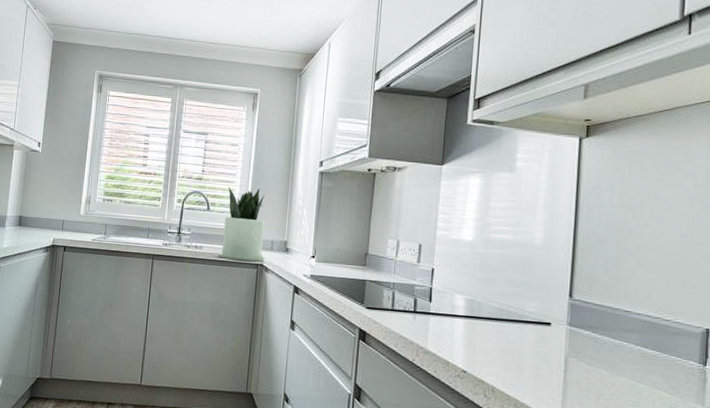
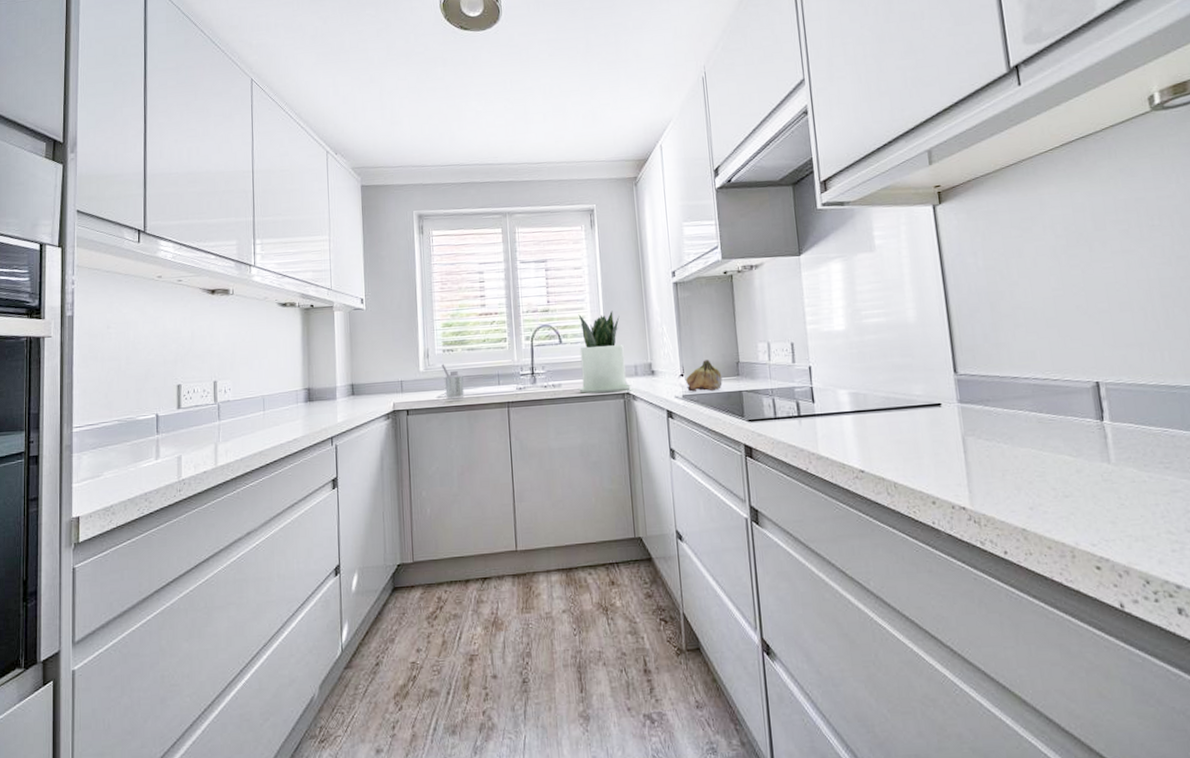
soap dispenser: none [99,211,117,245] -> present [441,364,464,400]
fruit: none [316,246,350,276] -> present [686,360,723,392]

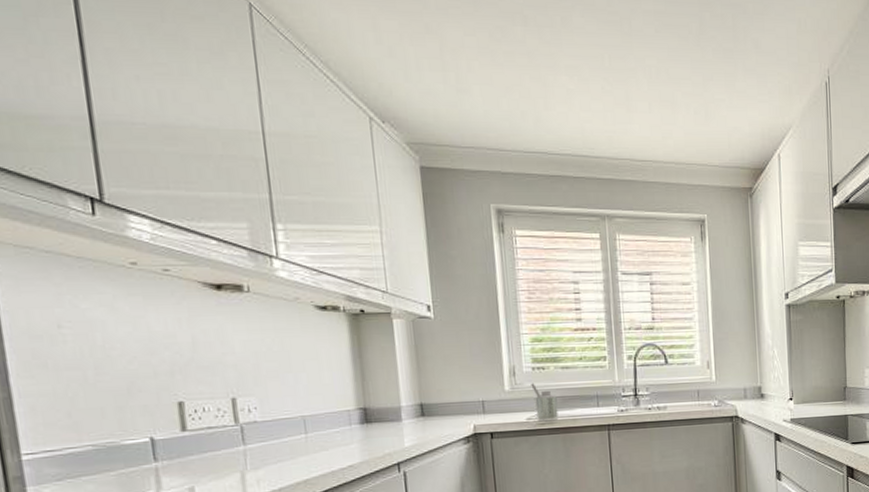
planter: present [578,310,632,395] -> none [684,331,740,417]
fruit: present [686,360,723,392] -> none [795,384,830,416]

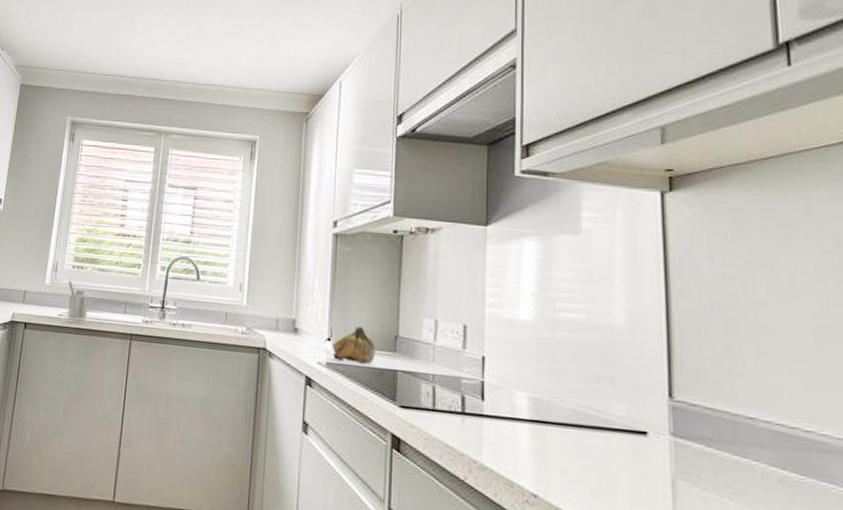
fruit: none [795,384,830,416] -> present [333,327,376,365]

